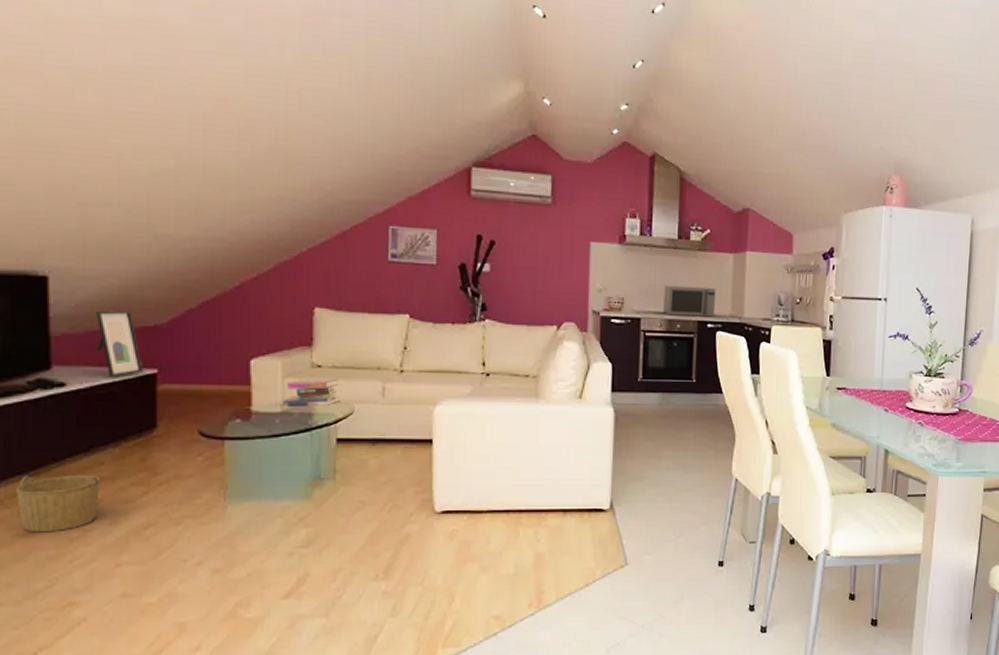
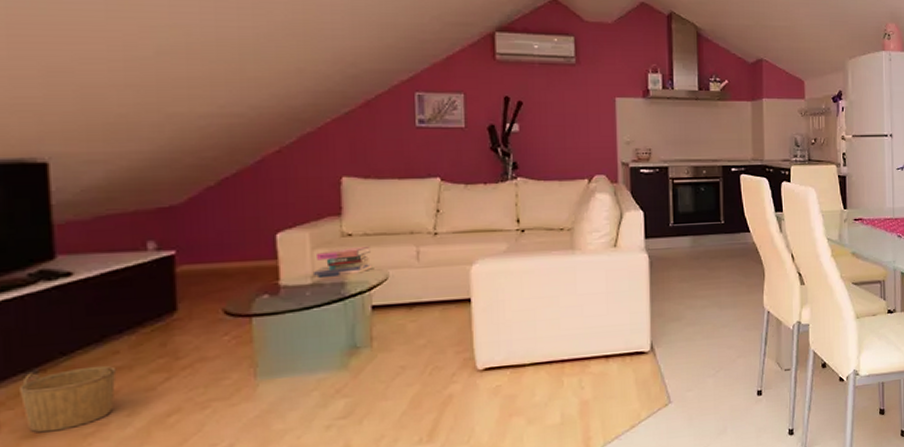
picture frame: present [95,309,143,378] -> none [103,191,159,263]
microwave: present [663,285,716,317] -> none [689,133,738,162]

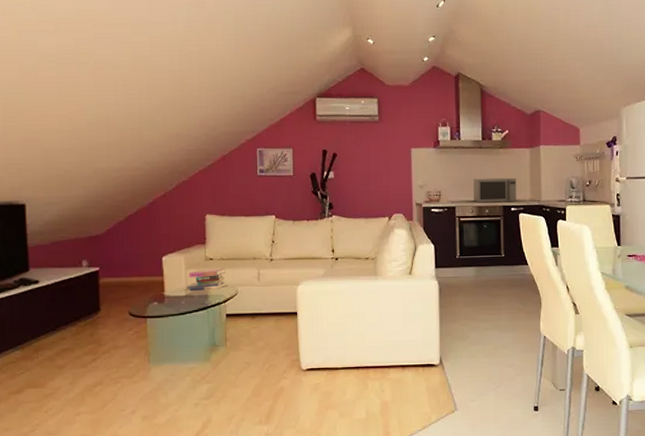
basket: present [18,365,117,433] -> none [8,347,64,391]
microwave: none [689,133,738,162] -> present [473,177,517,203]

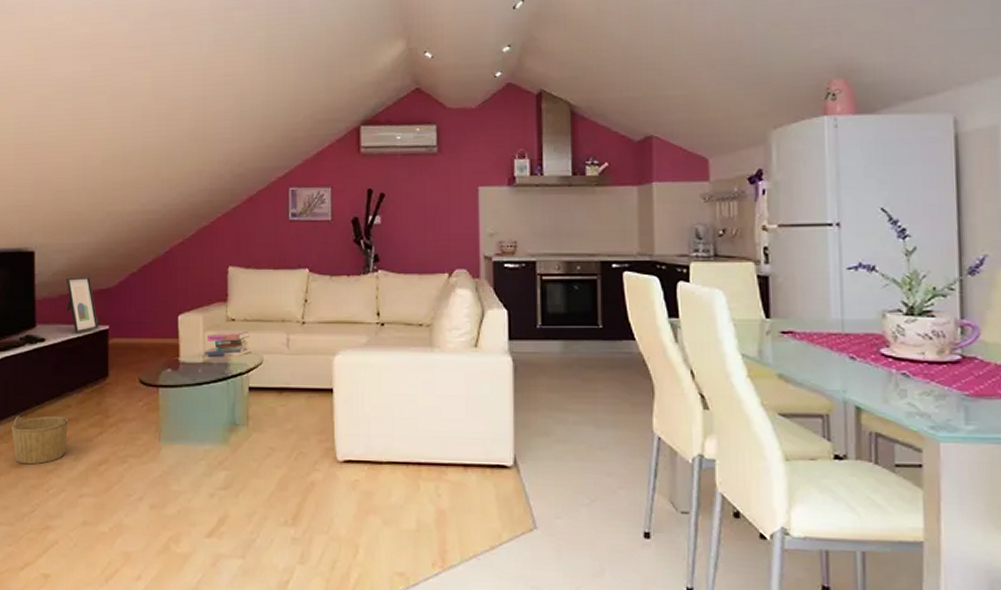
basket: none [8,347,64,391] -> present [11,415,69,465]
picture frame: none [56,225,89,275] -> present [65,276,99,334]
microwave: present [473,177,517,203] -> none [560,224,620,257]

